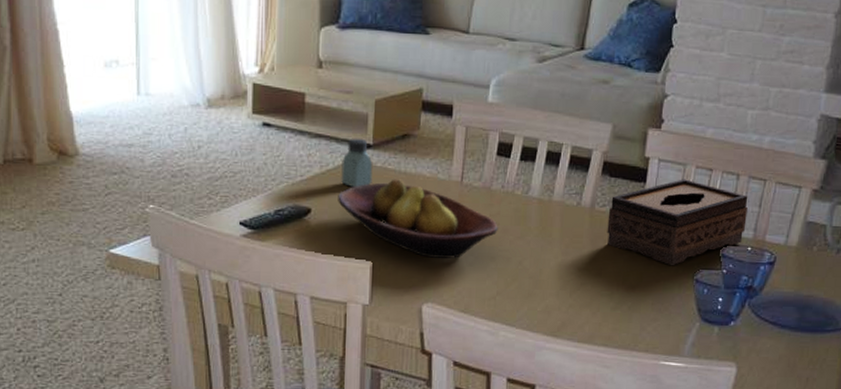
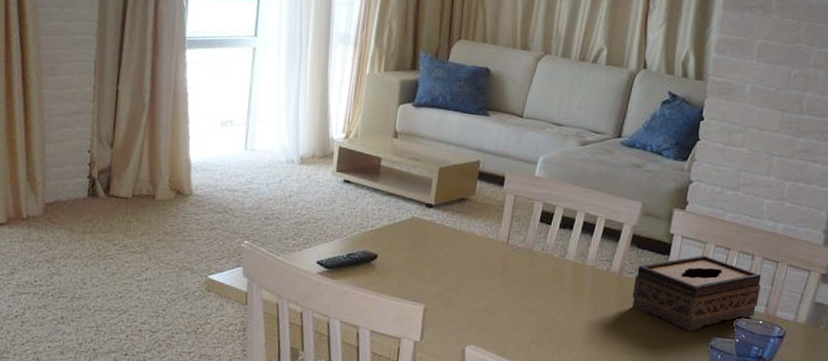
fruit bowl: present [338,179,498,258] -> none [401,235,537,308]
saltshaker: present [341,138,373,188] -> none [405,198,433,241]

